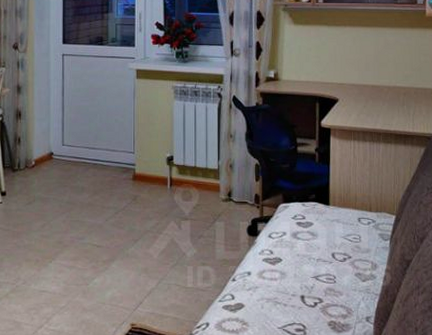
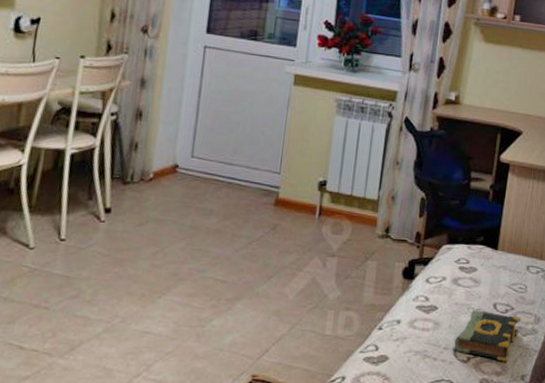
book: none [301,260,359,305] -> present [454,310,521,362]

